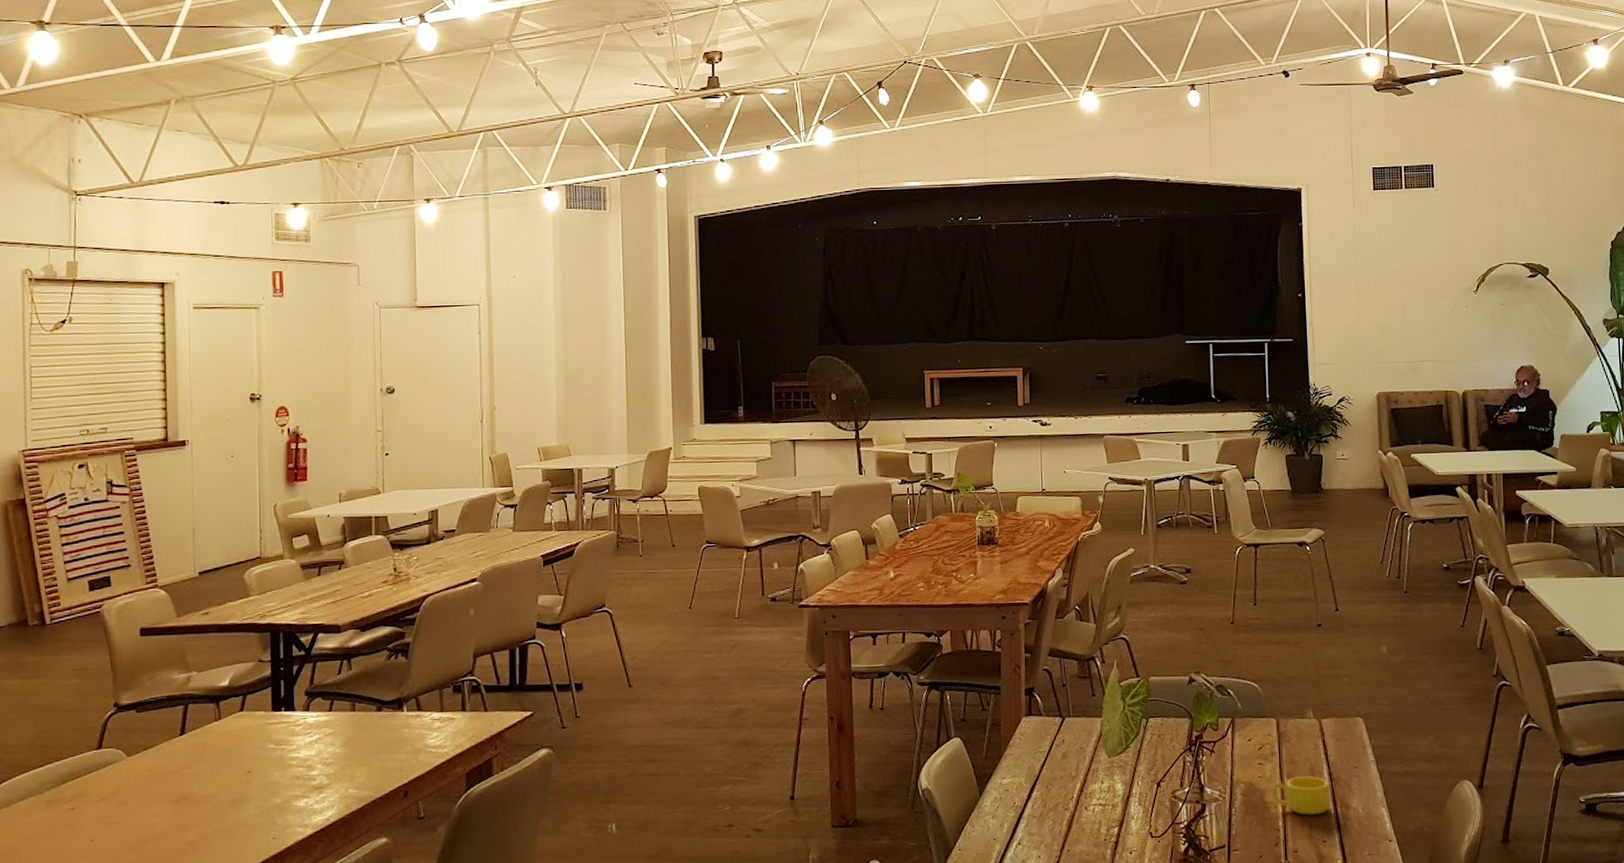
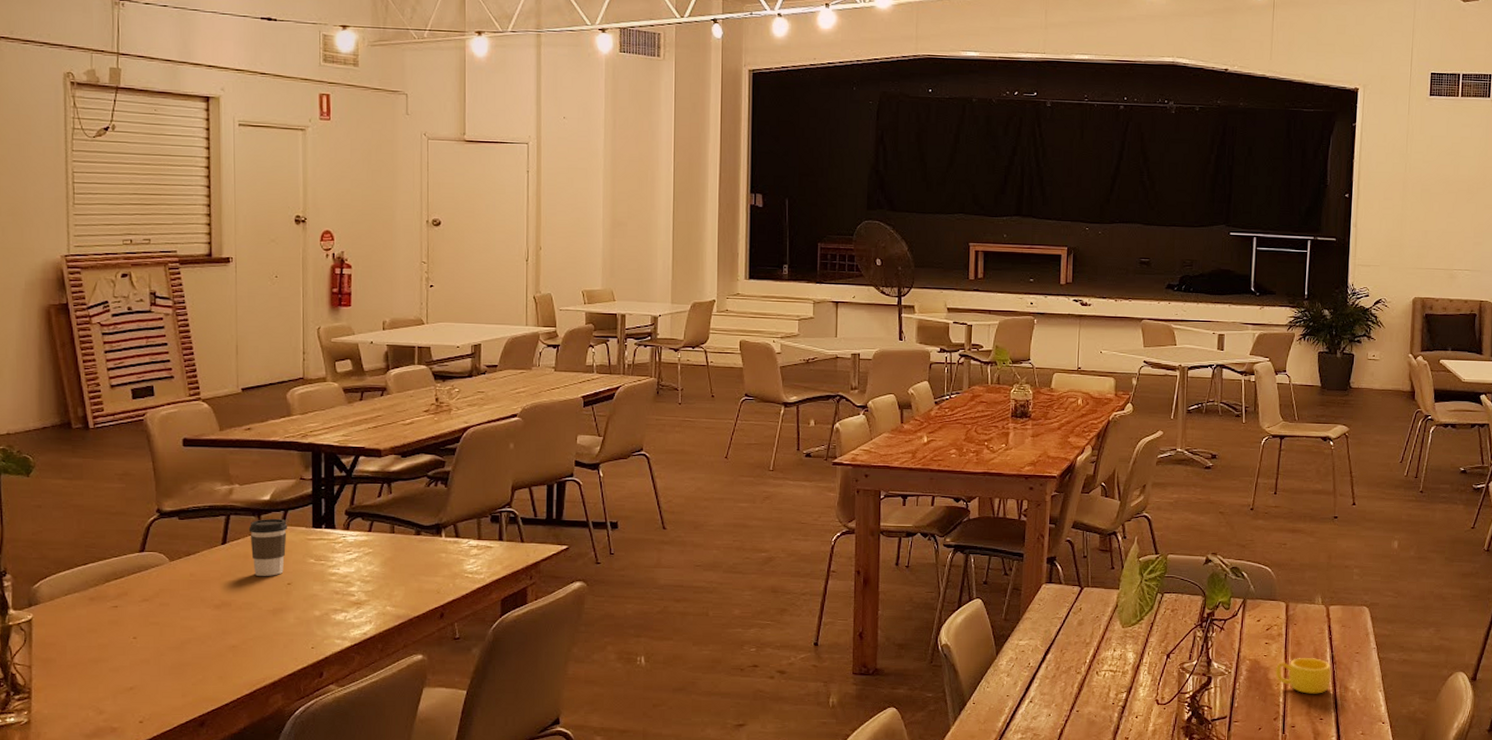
coffee cup: none [207,704,247,766] -> present [248,518,288,576]

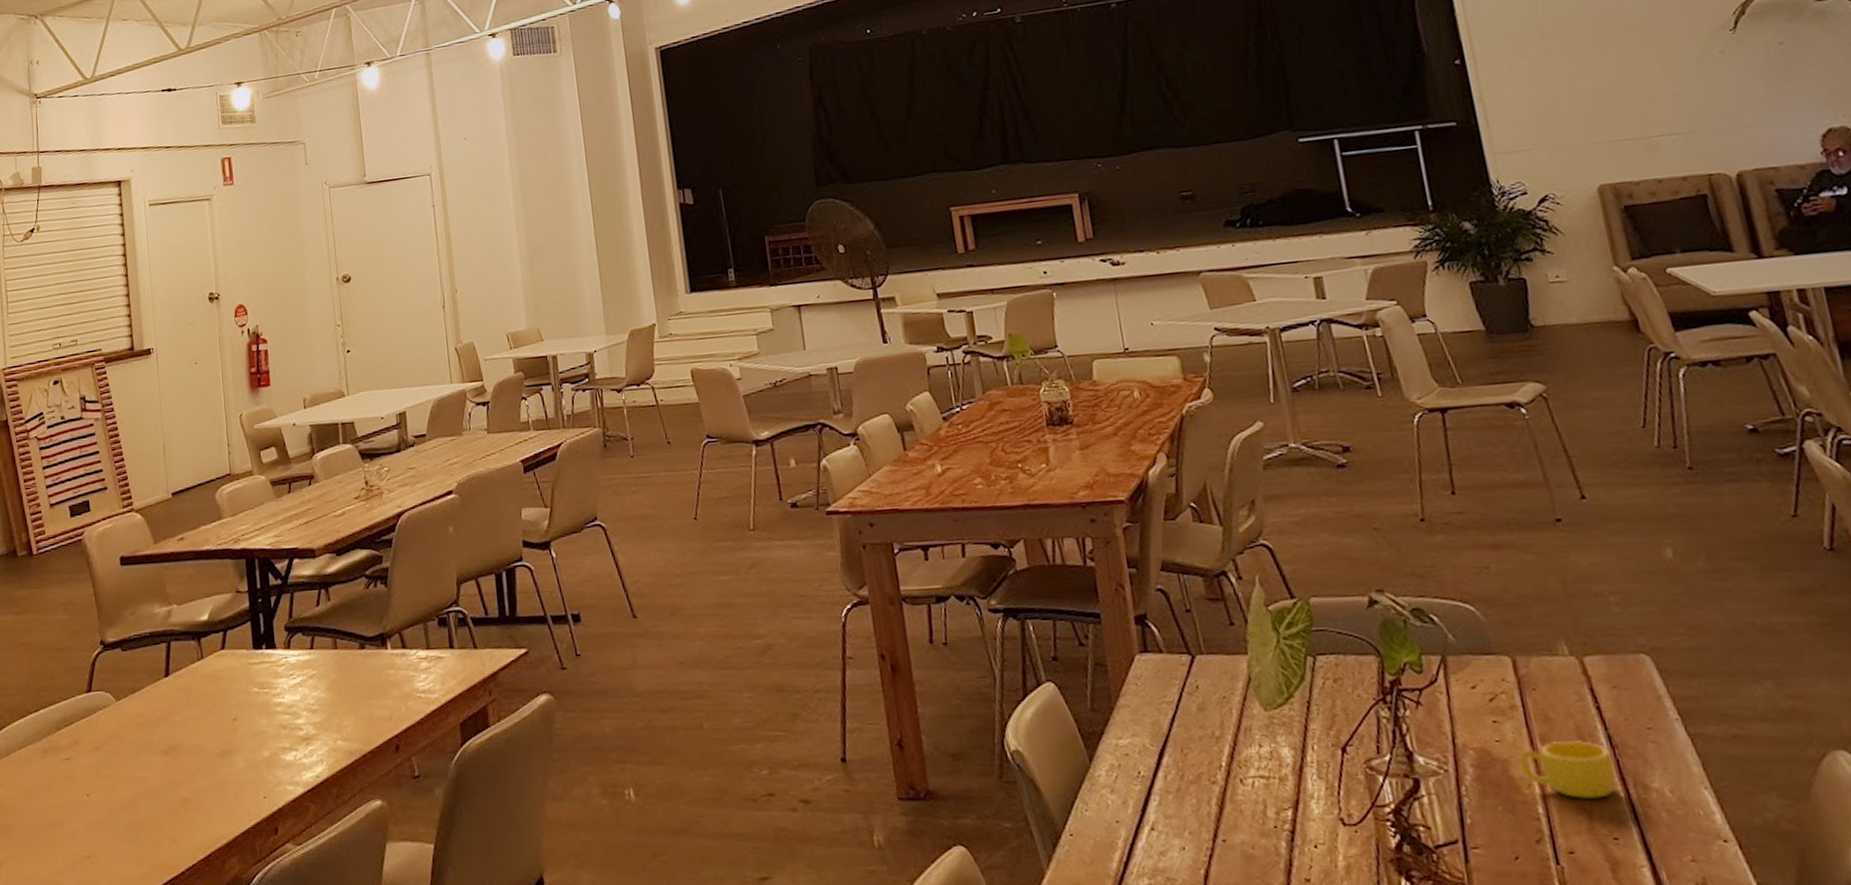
coffee cup: present [248,518,288,576] -> none [189,641,229,712]

